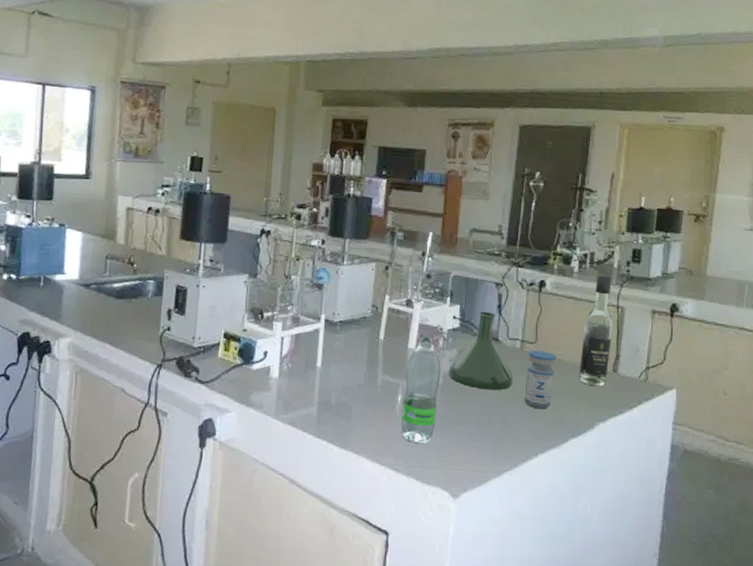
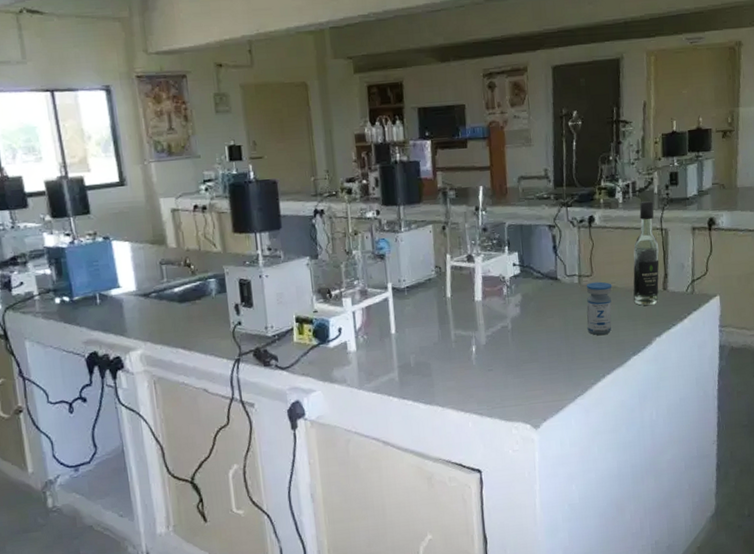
bottle: present [401,334,441,443] -> none [476,285,510,387]
flask: present [448,311,513,390] -> none [515,254,576,327]

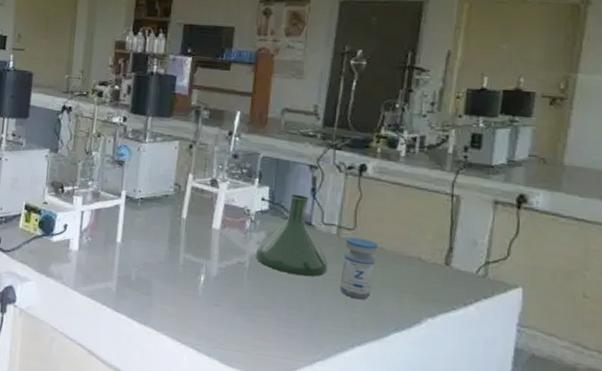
flask: none [515,254,576,327] -> present [255,194,328,277]
bottle: present [632,200,660,306] -> none [403,159,447,280]

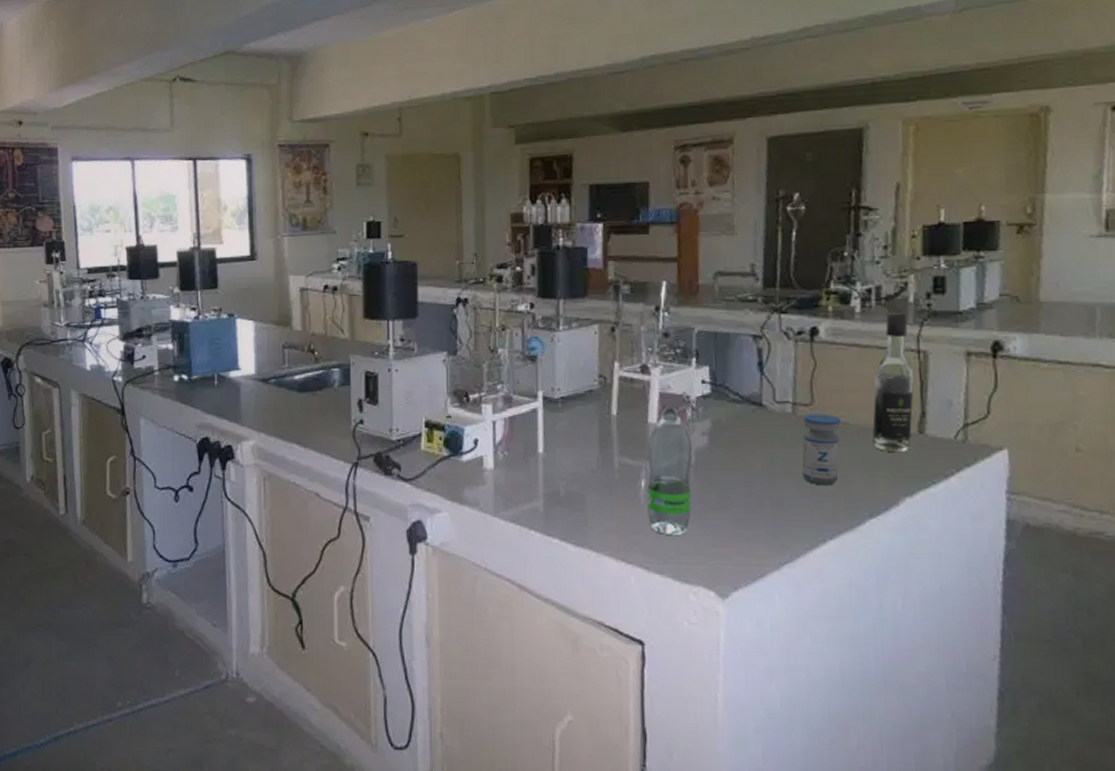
bottle: none [203,215,247,326] -> present [647,405,692,535]
flask: present [255,194,328,277] -> none [701,371,786,466]
bottle: none [403,159,447,280] -> present [871,311,915,453]

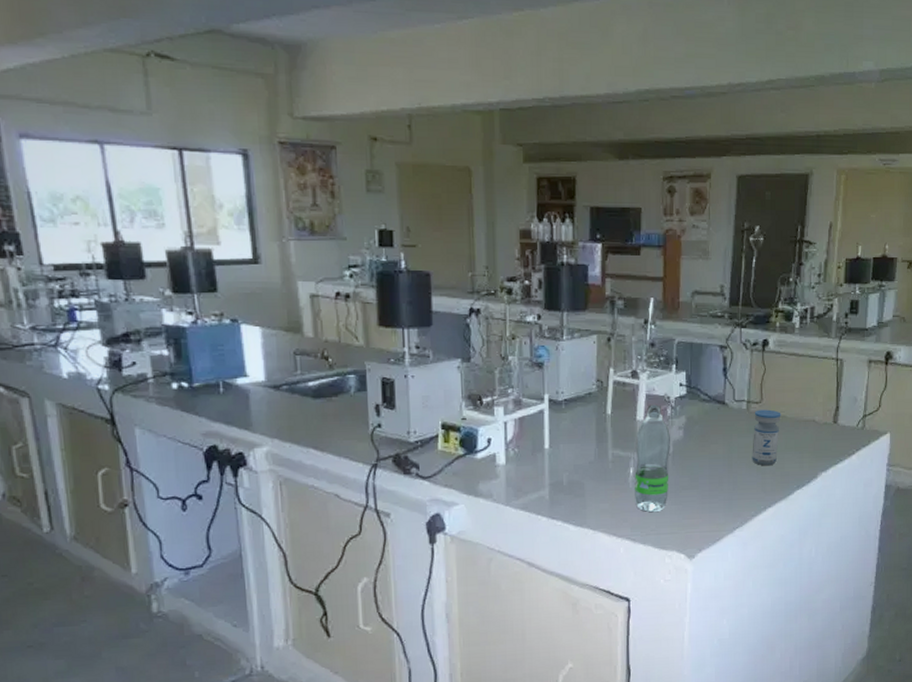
bottle: present [871,311,915,453] -> none [801,327,833,439]

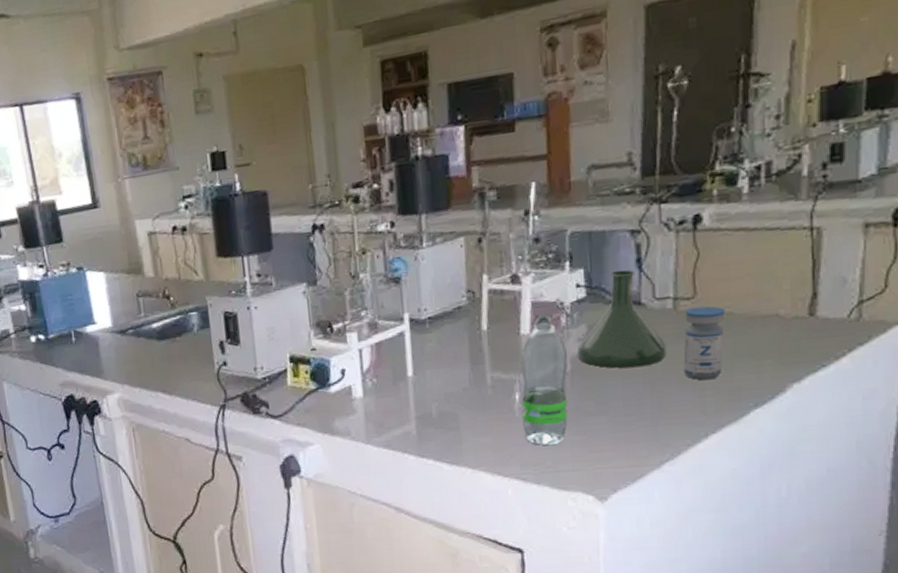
flask: none [677,375,741,453] -> present [576,269,667,368]

